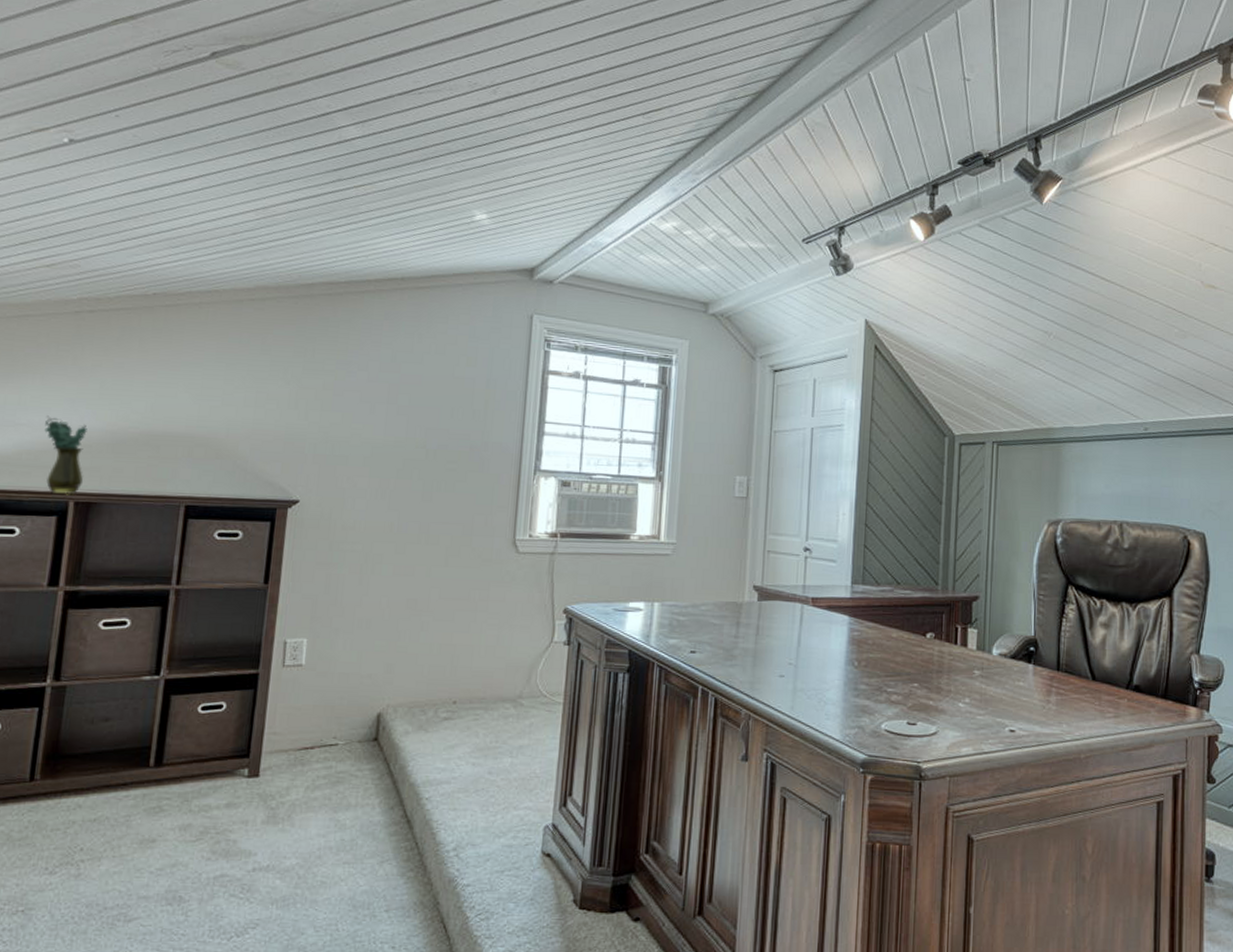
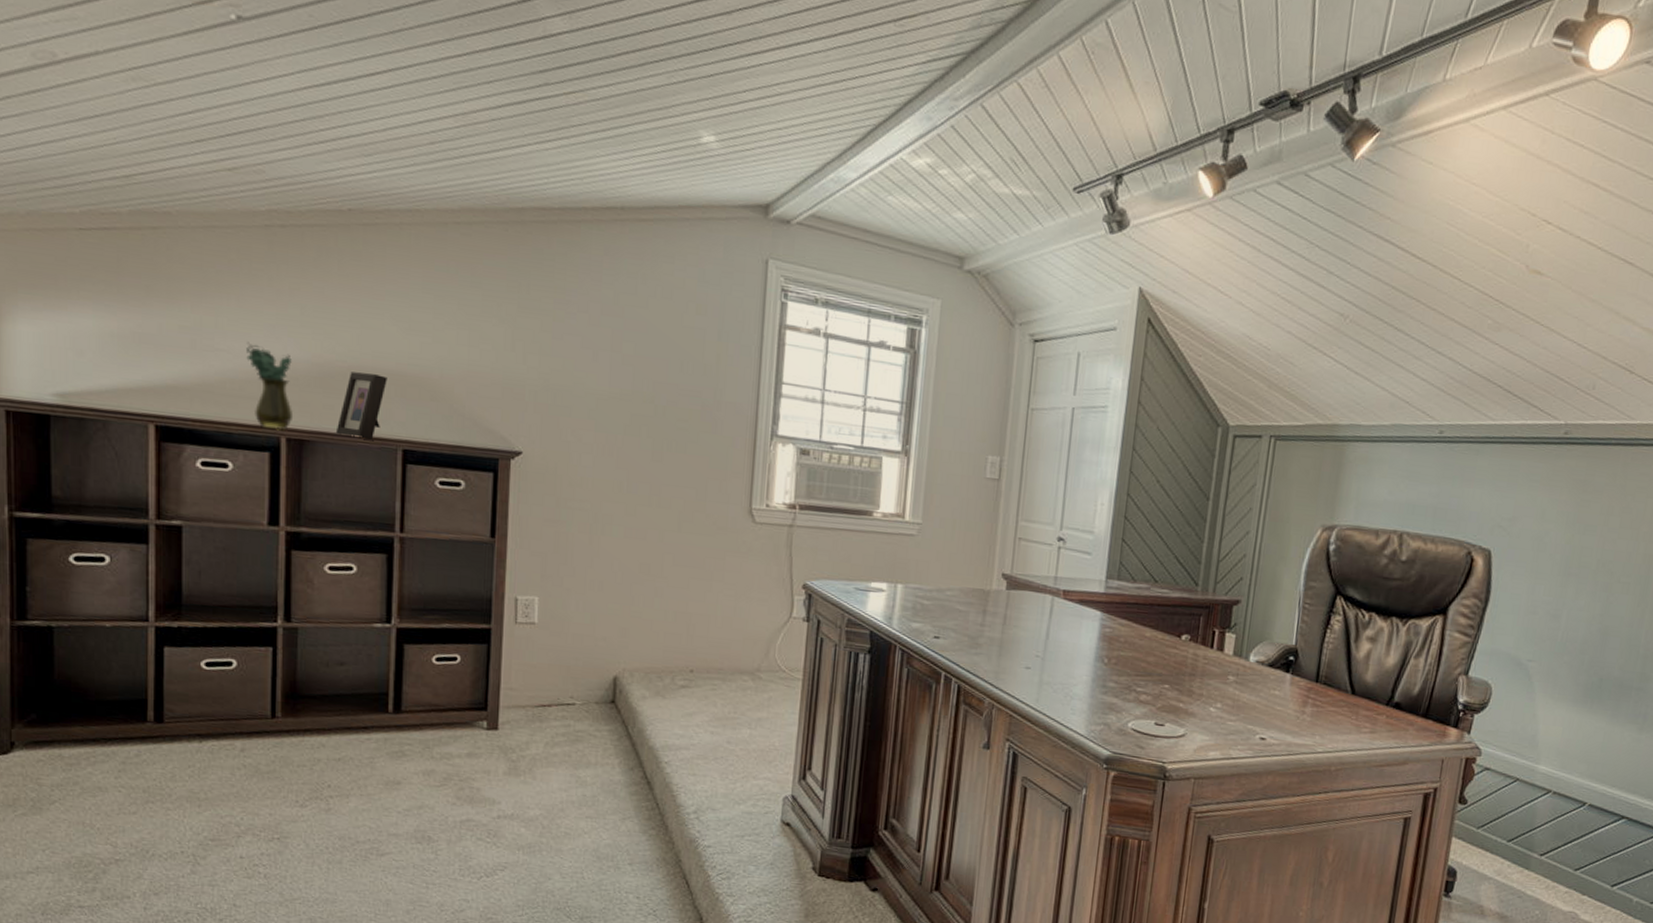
picture frame: none [122,437,176,498] -> present [335,372,388,440]

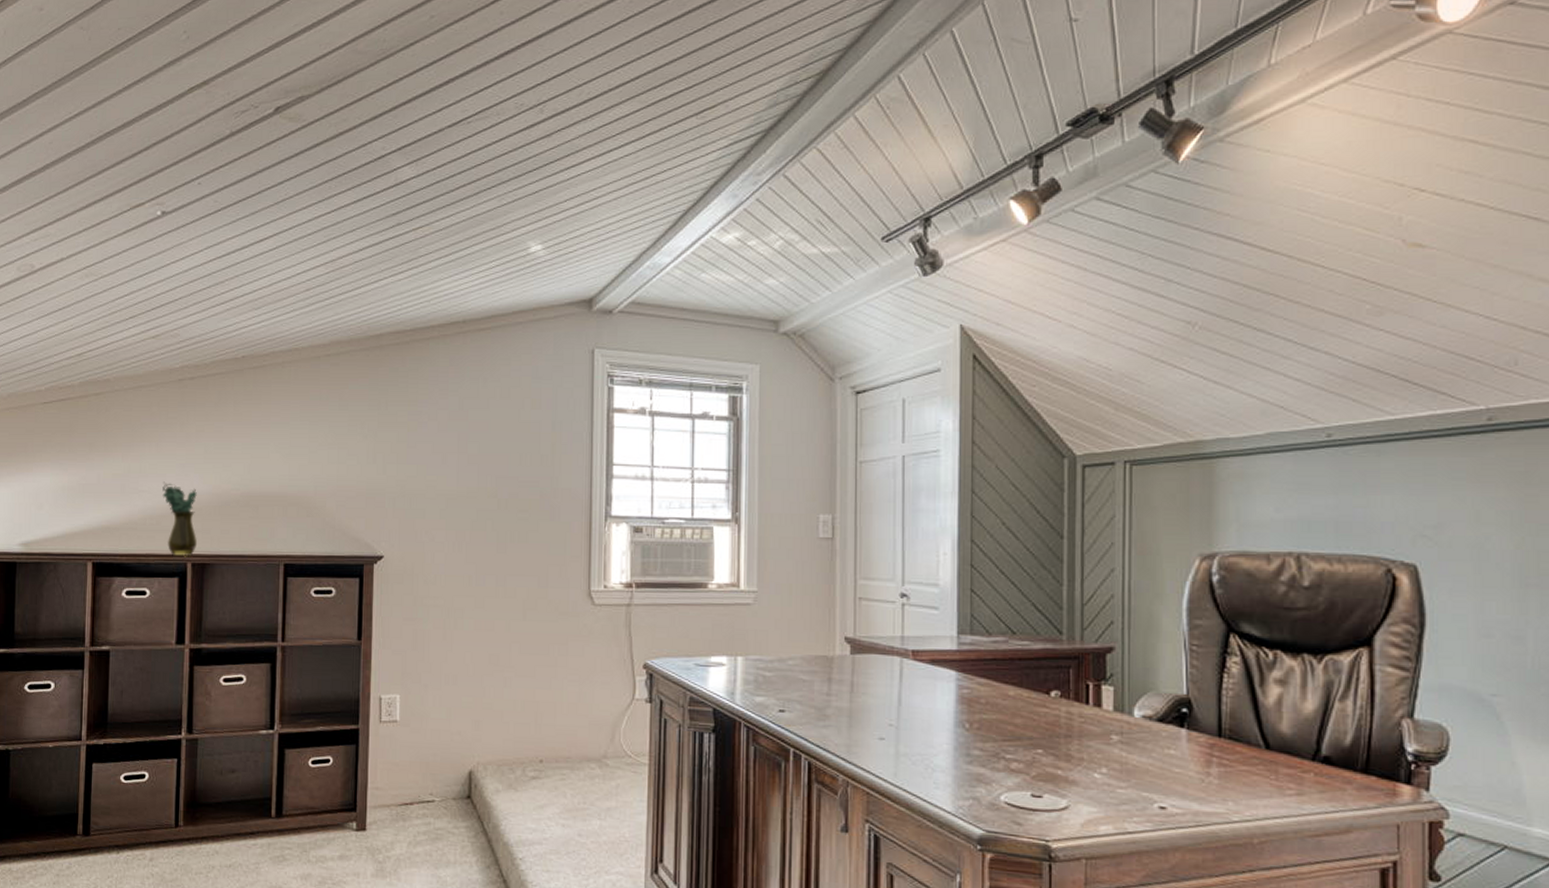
picture frame: present [335,372,388,440] -> none [230,498,272,558]

